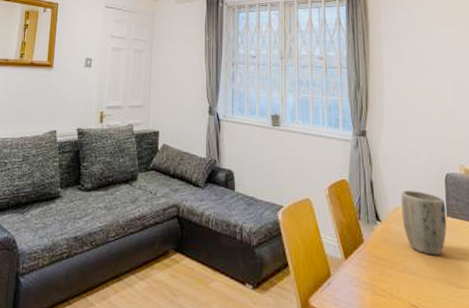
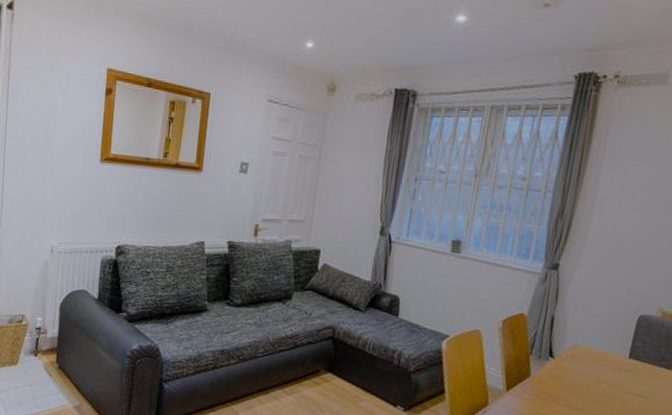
plant pot: present [401,190,447,256] -> none [577,329,631,395]

